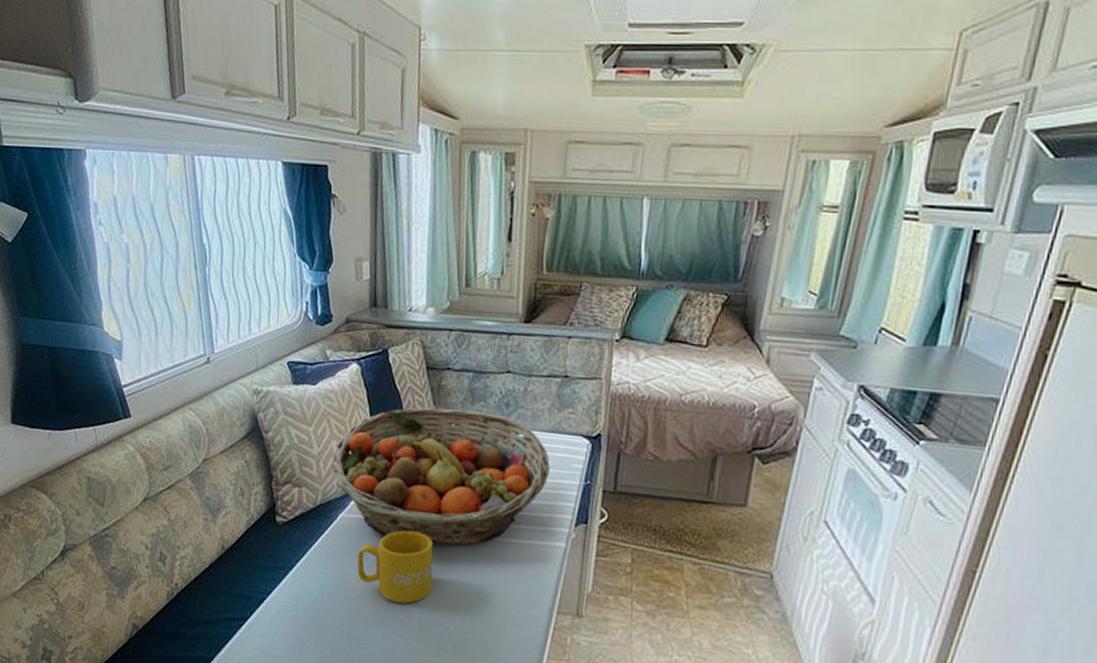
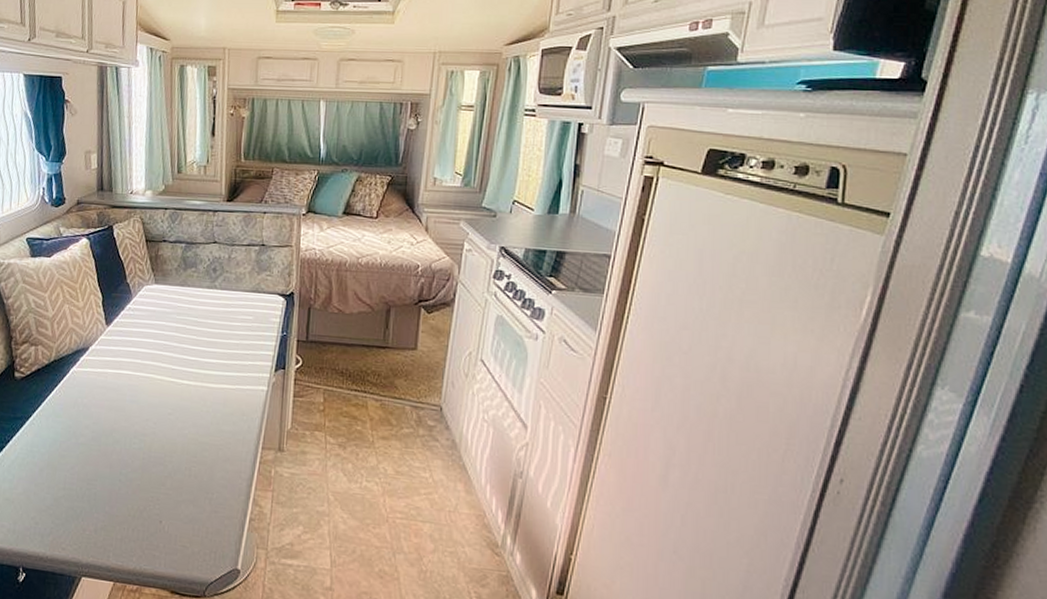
fruit basket: present [329,408,550,546] -> none [62,274,252,392]
mug: present [357,530,434,604] -> none [86,380,154,446]

